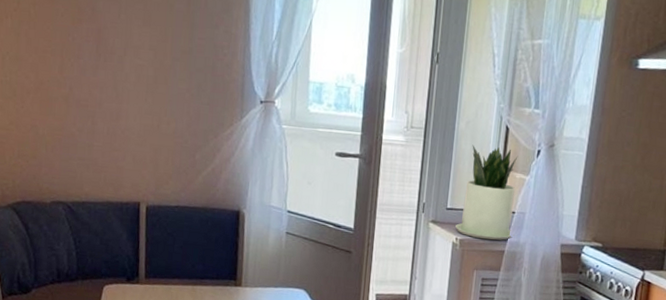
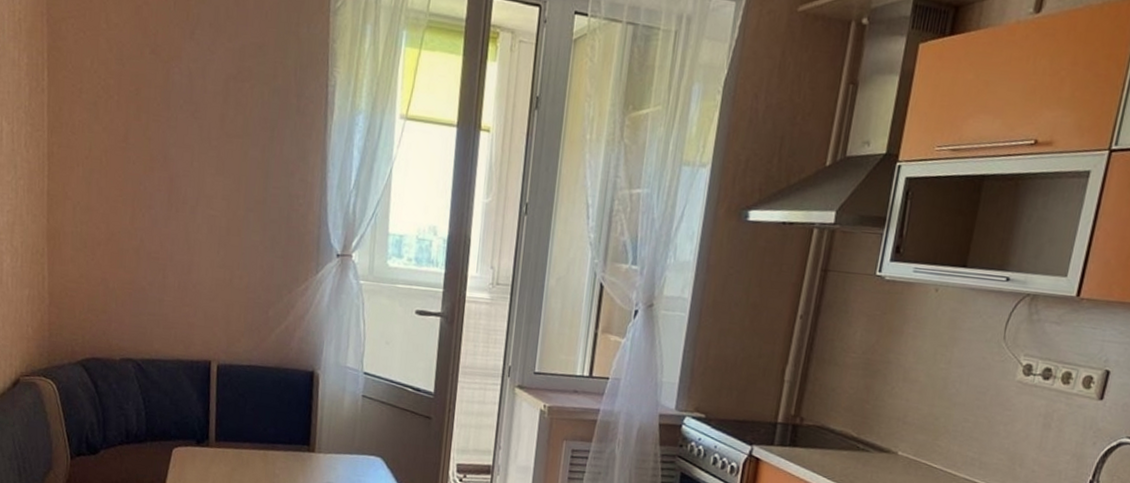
planter: present [455,145,518,241] -> none [544,303,613,409]

